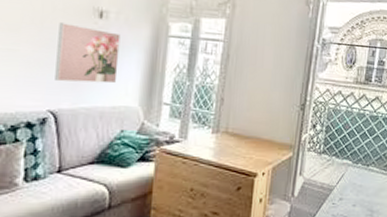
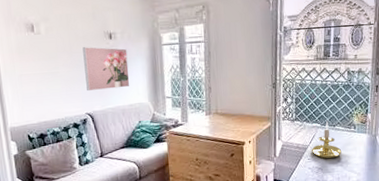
candle holder: none [337,158,374,206] -> present [311,120,342,159]

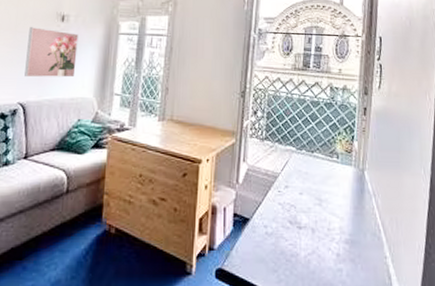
candle holder: present [311,120,342,159] -> none [282,144,321,194]

